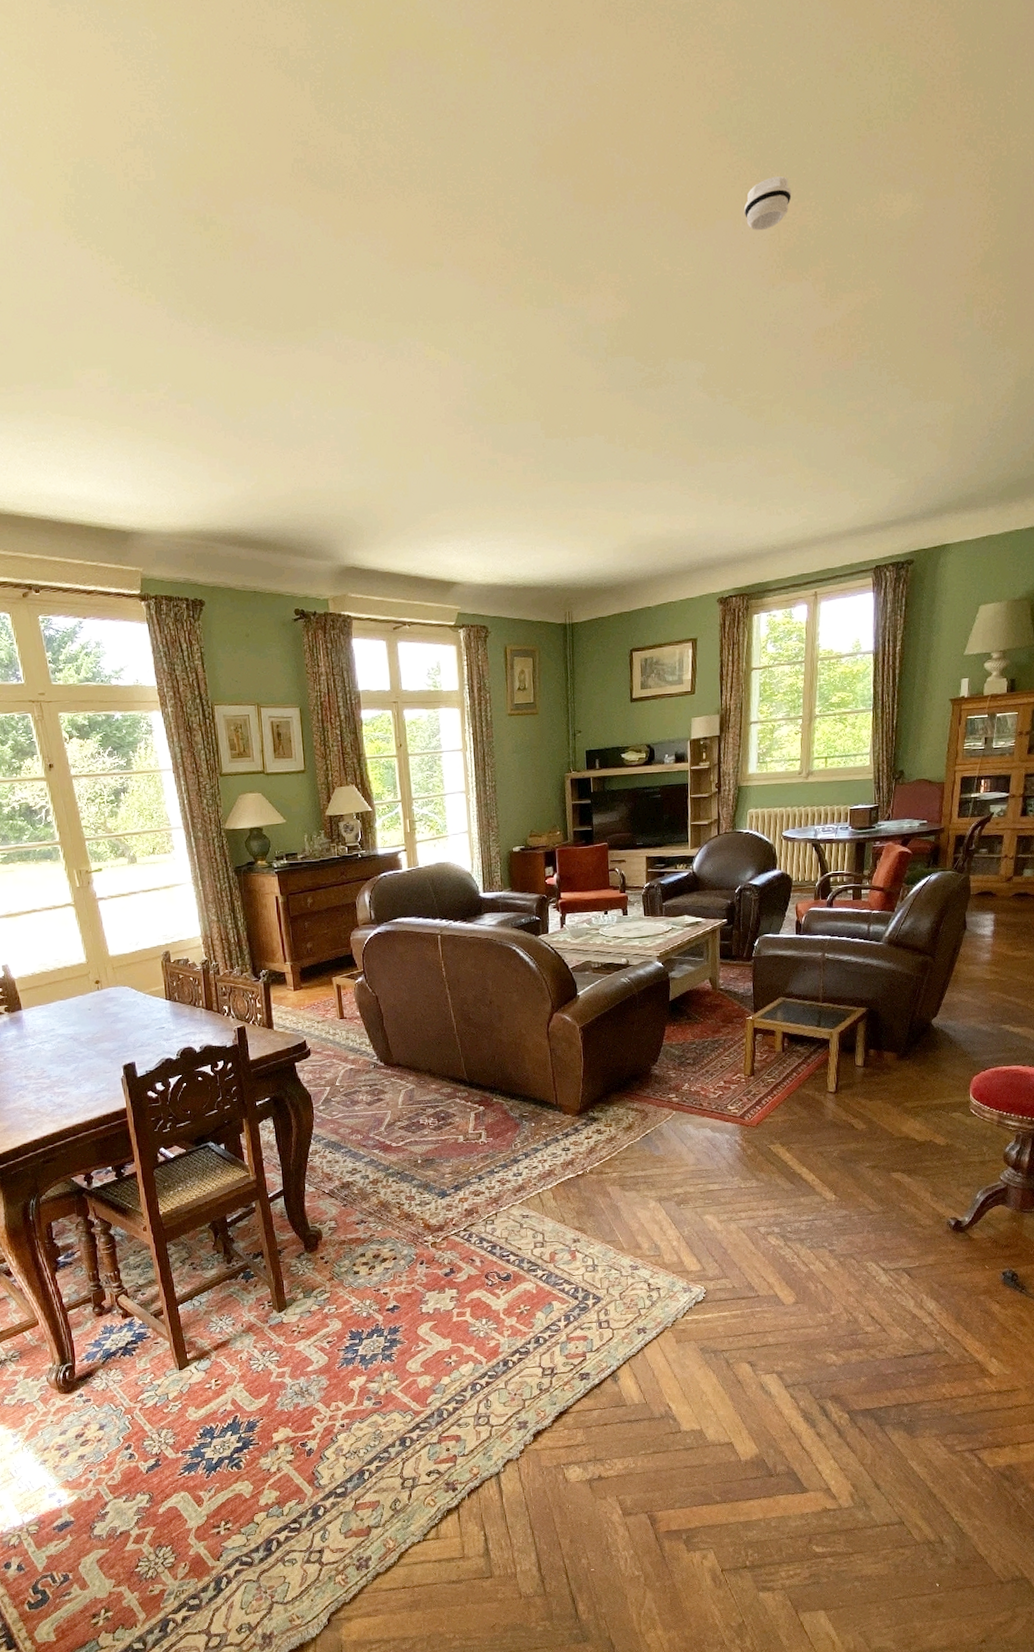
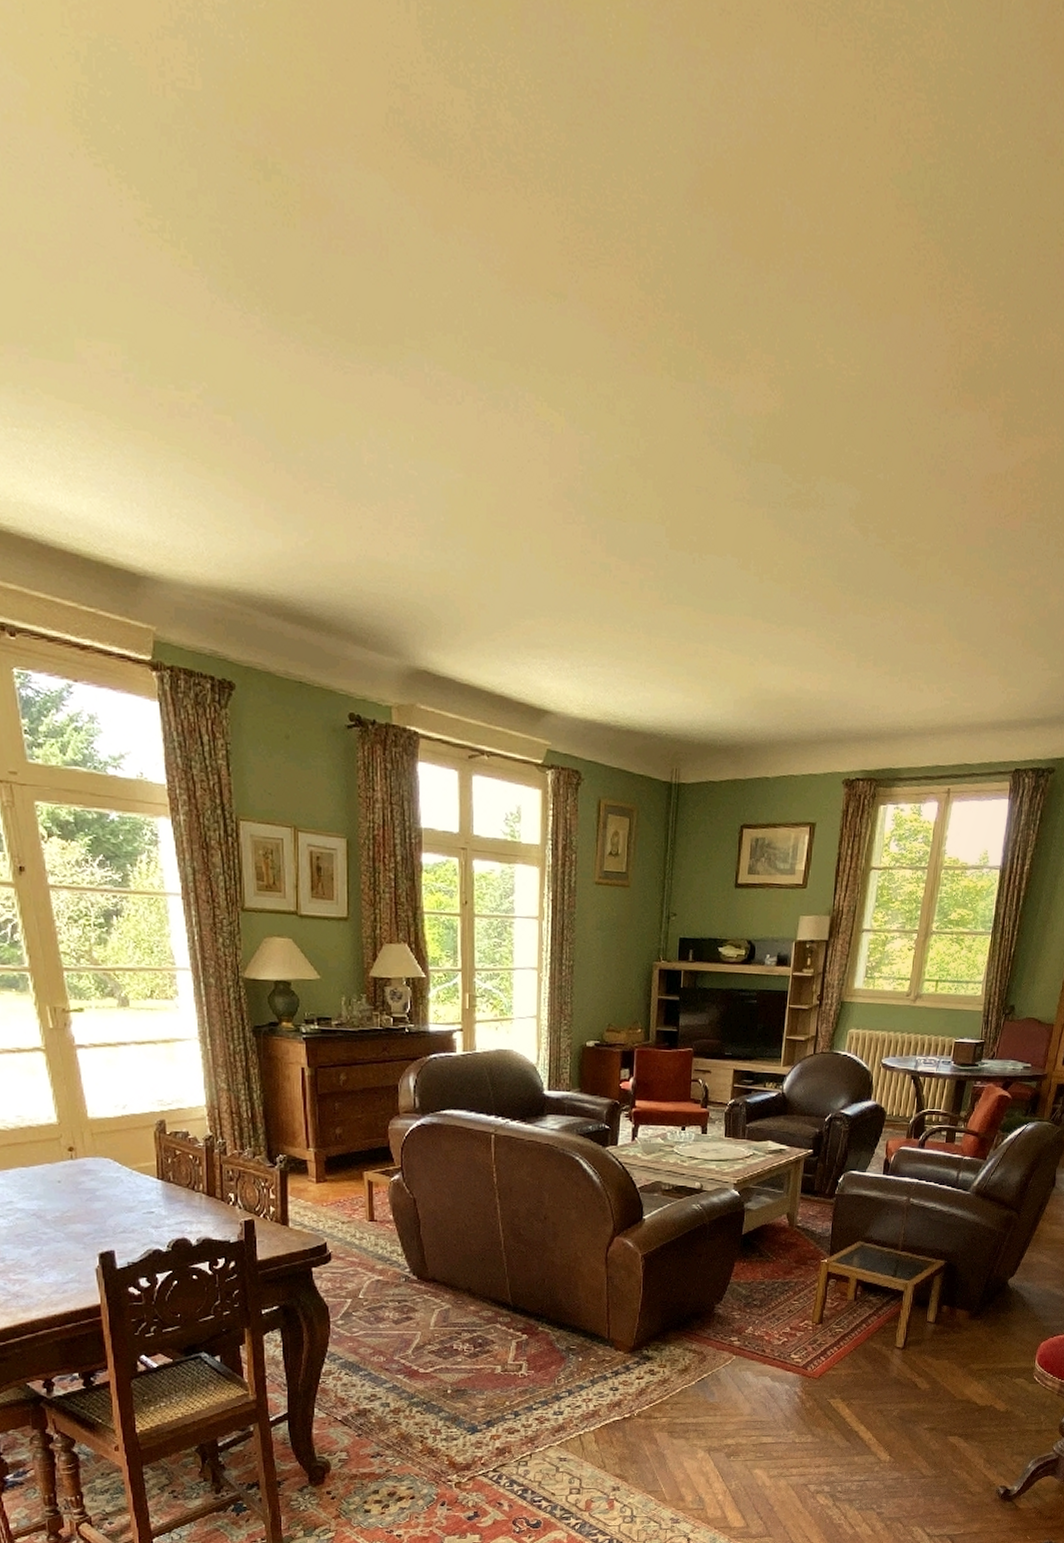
smoke detector: present [744,176,792,231] -> none [925,272,980,338]

